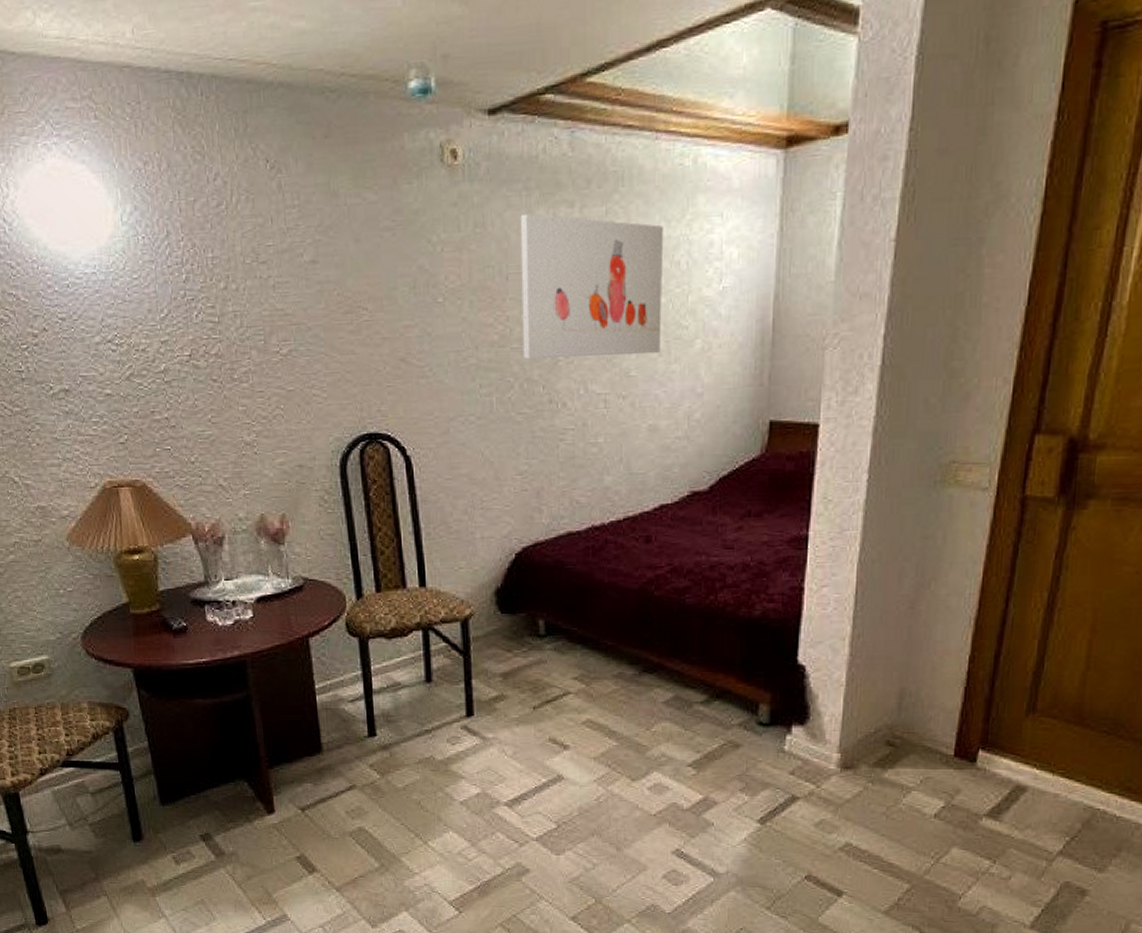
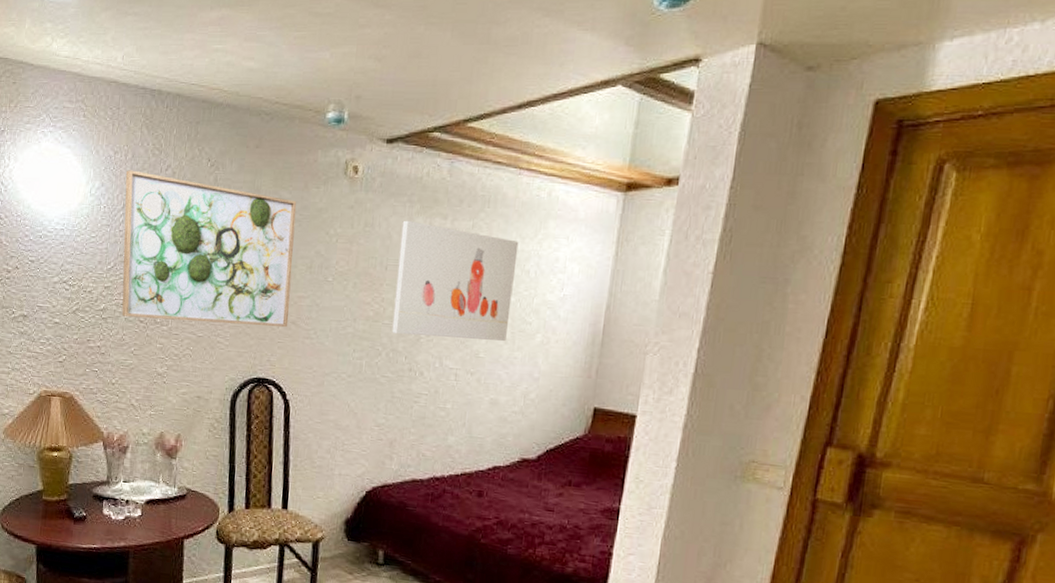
wall art: none [162,184,397,377] -> present [122,170,297,328]

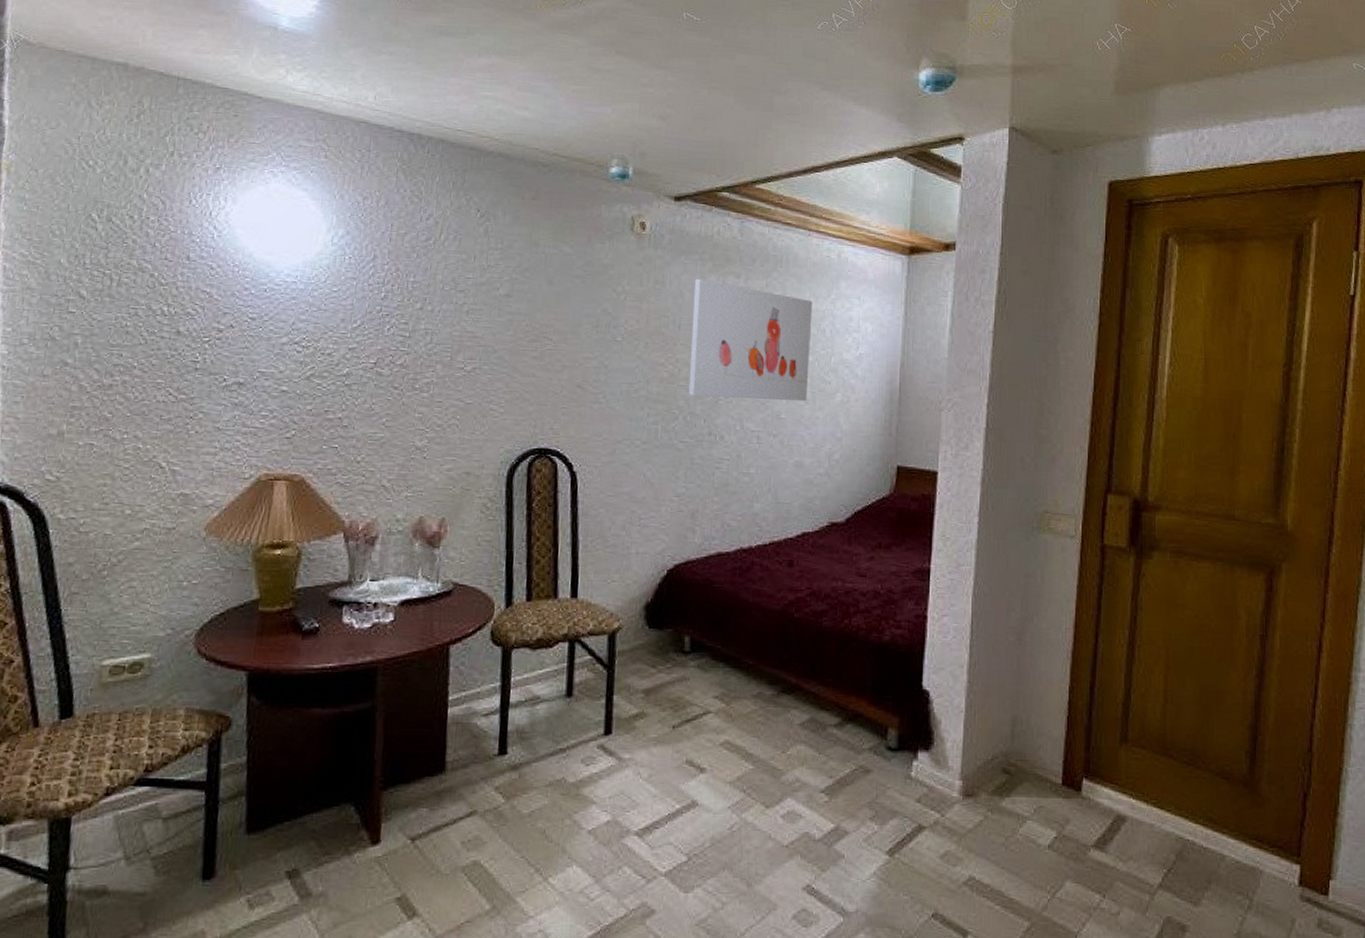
wall art: present [122,170,297,328] -> none [370,218,580,392]

